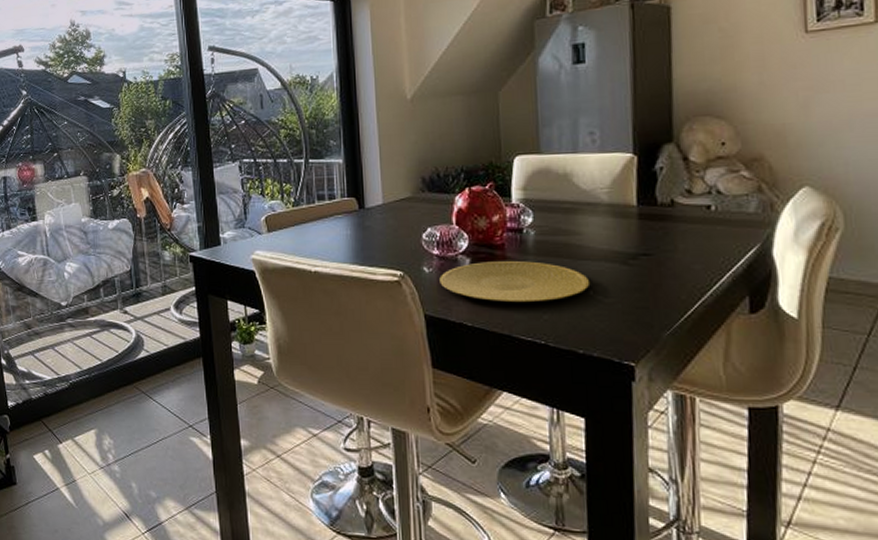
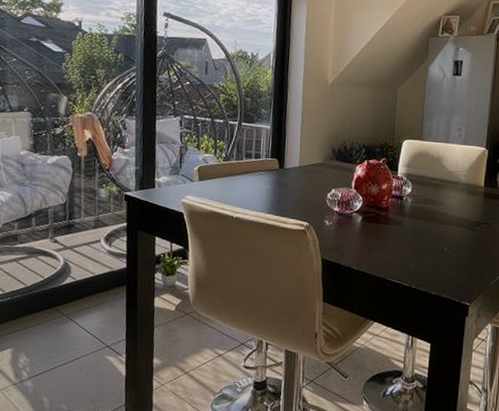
plate: present [439,261,591,303] -> none [336,220,446,254]

